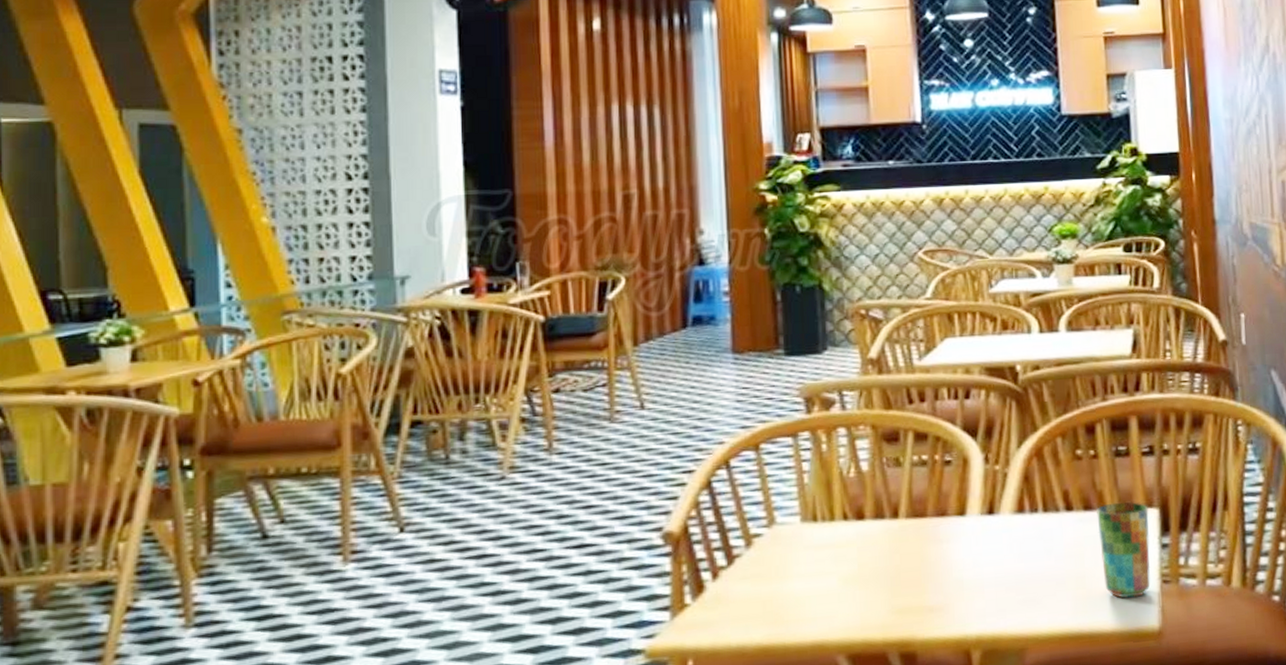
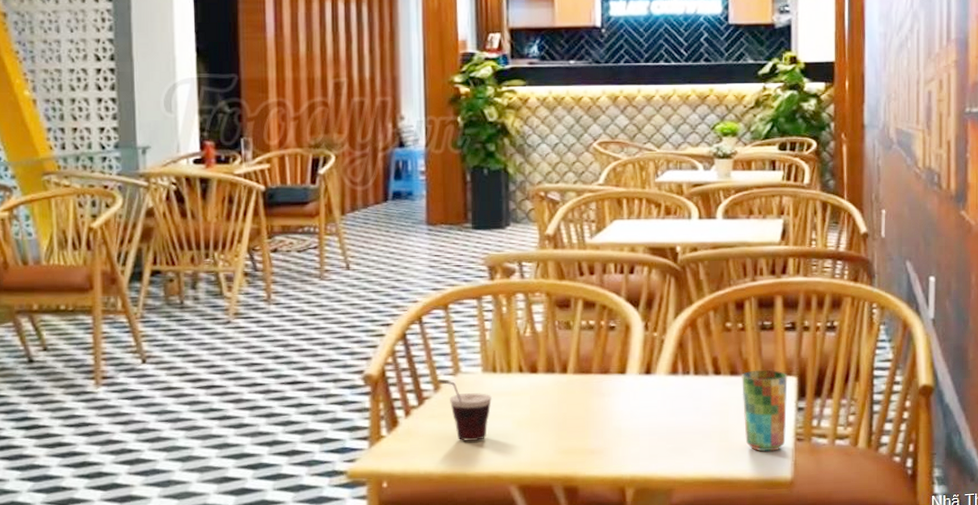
cup: none [750,533,813,605] -> present [438,379,492,441]

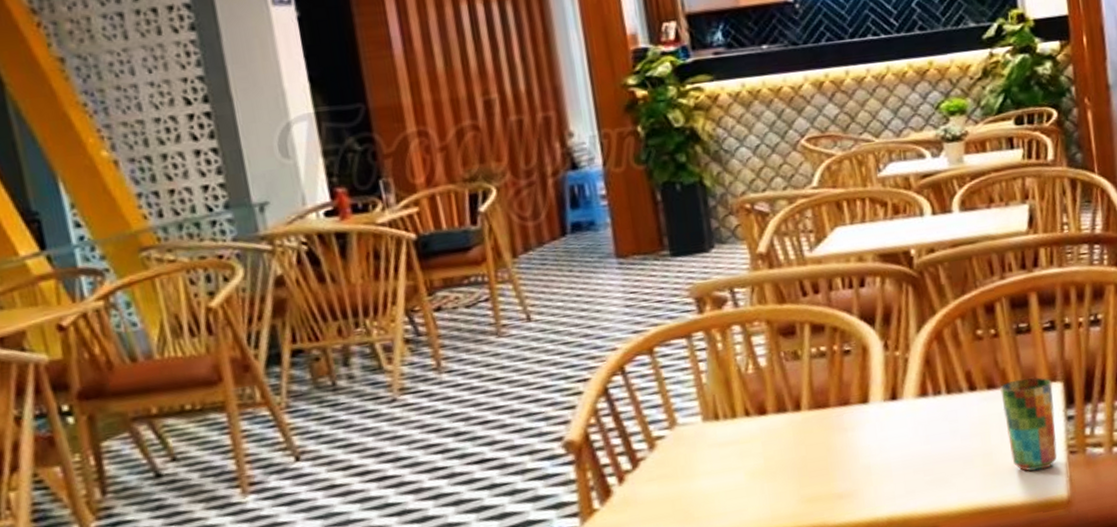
cup: present [438,379,492,441] -> none [652,435,718,503]

